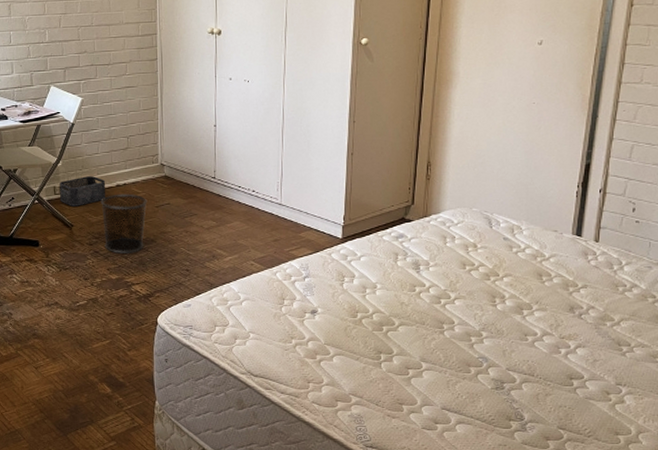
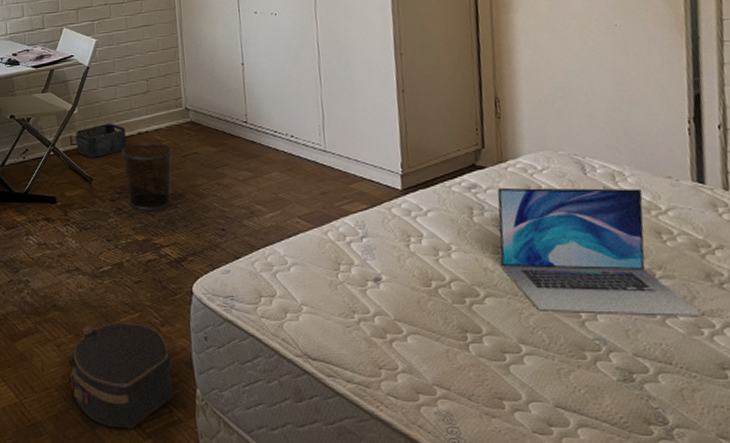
hat box: none [45,348,136,434] -> present [68,322,174,429]
laptop: none [414,237,561,339] -> present [497,187,701,316]

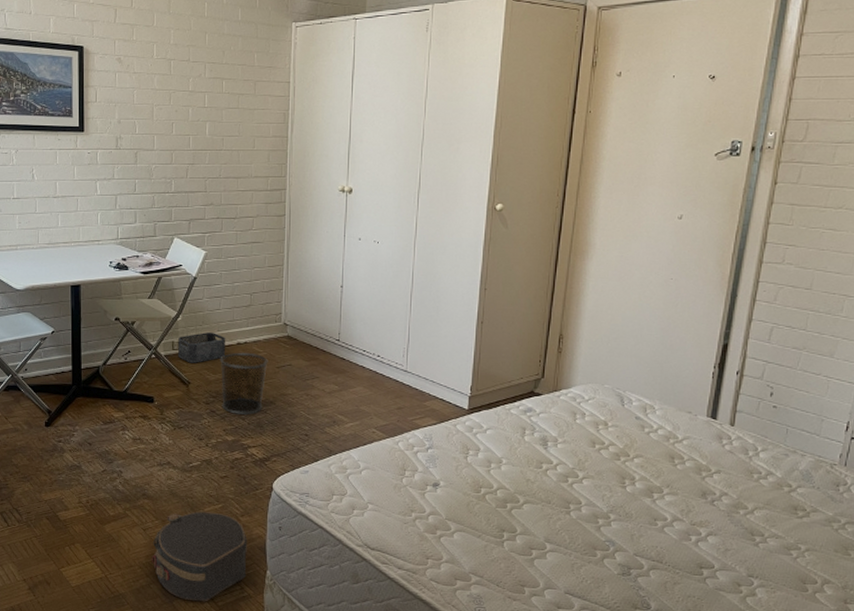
laptop: present [497,187,701,316] -> none [540,412,692,525]

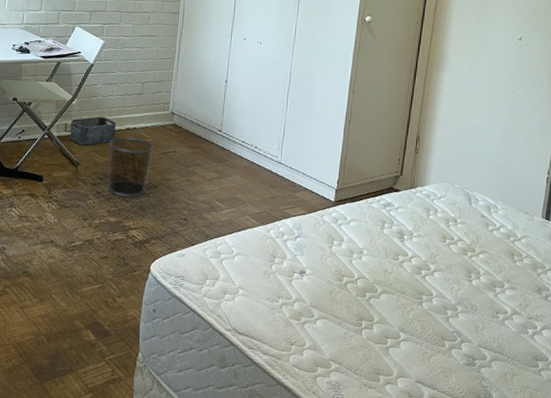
hat box: present [152,511,247,602] -> none [26,291,122,384]

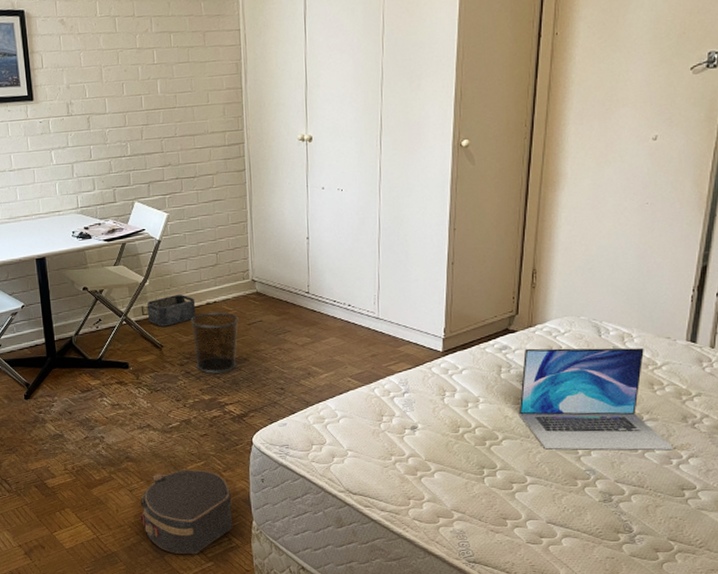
hat box: none [26,291,122,384] -> present [140,469,233,555]
laptop: none [397,208,529,319] -> present [518,347,673,450]

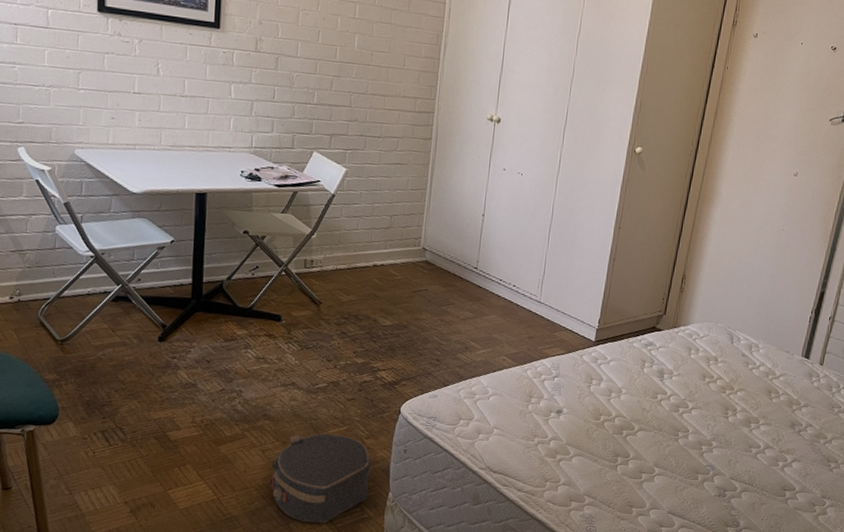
storage bin: present [147,295,195,327] -> none [310,252,362,283]
waste bin: present [191,312,239,374] -> none [353,274,405,338]
laptop: present [518,347,673,450] -> none [655,347,781,453]

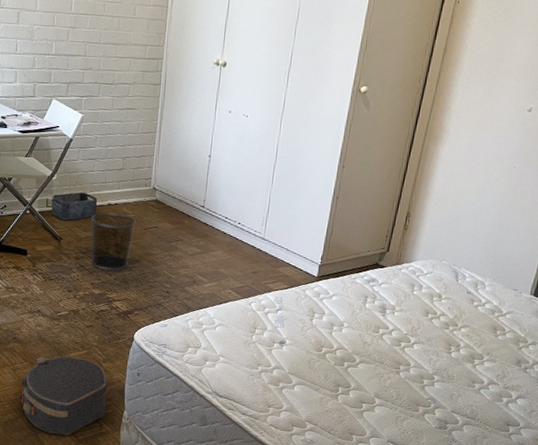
storage bin: none [310,252,362,283] -> present [52,192,98,221]
waste bin: none [353,274,405,338] -> present [90,212,136,271]

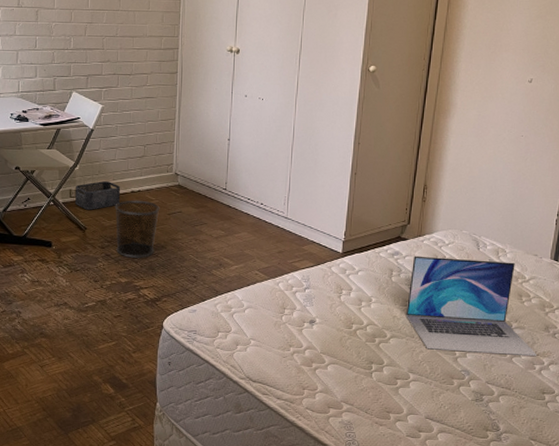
hat box: present [19,356,108,436] -> none [48,348,139,433]
laptop: none [376,283,505,389] -> present [405,255,536,356]

